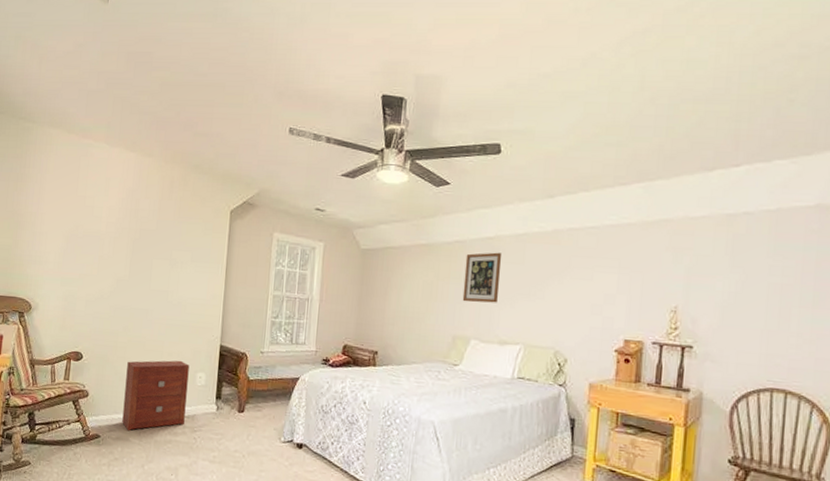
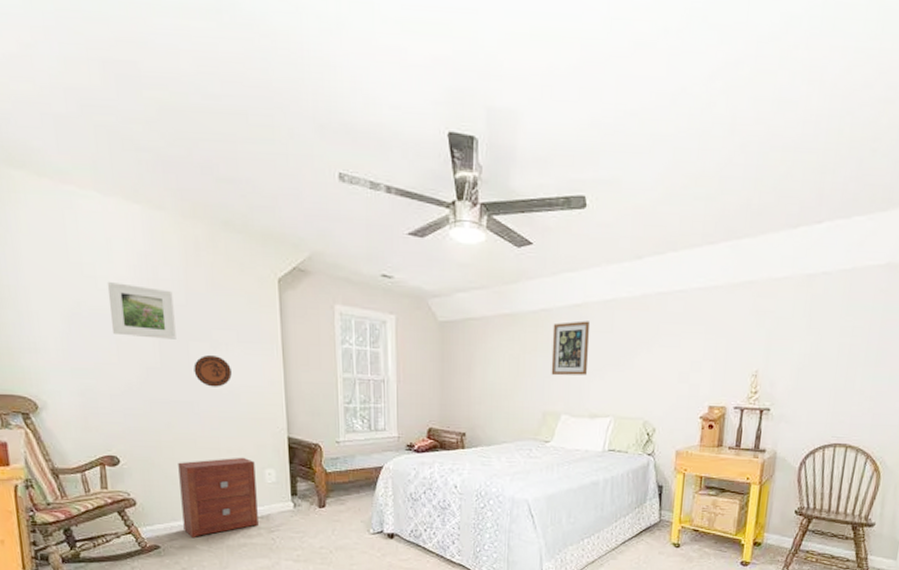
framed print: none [98,210,148,257] -> present [107,281,176,339]
decorative plate: none [153,270,183,298] -> present [194,354,232,387]

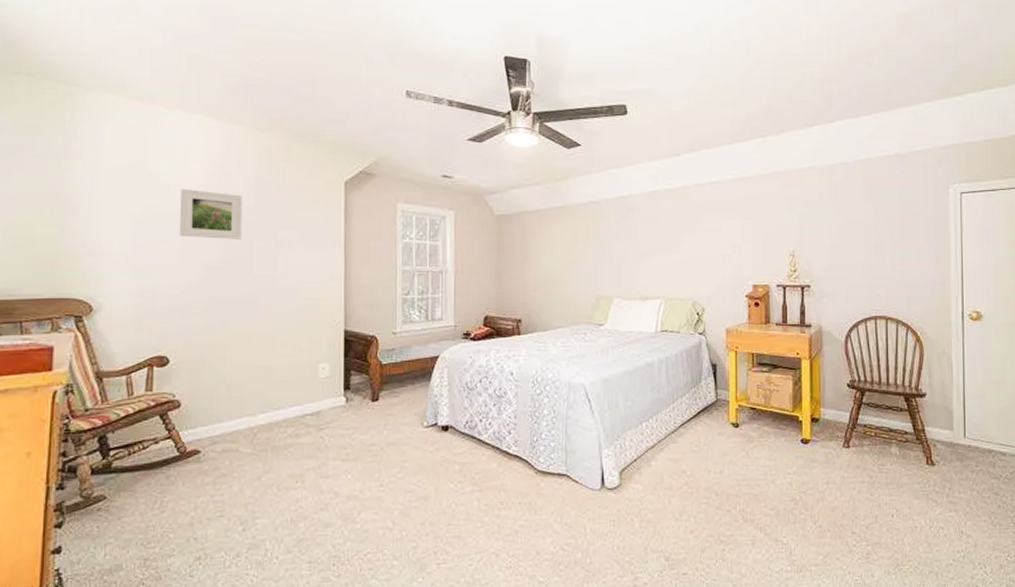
nightstand: present [178,457,258,539] -> none [228,352,309,441]
decorative plate: present [194,354,232,387] -> none [256,252,293,284]
wall art: present [551,321,591,376] -> none [602,211,637,262]

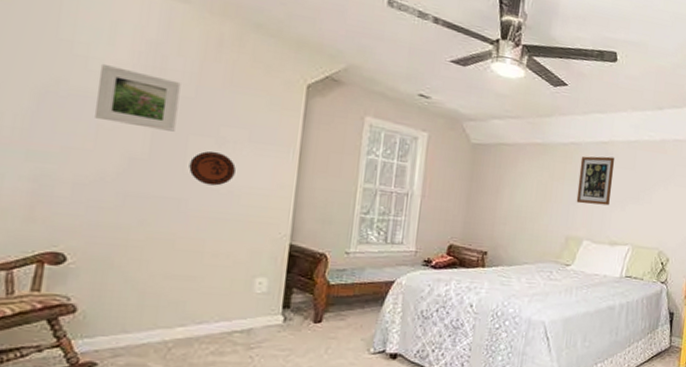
decorative plate: none [256,252,293,284] -> present [189,151,236,186]
wall art: none [602,211,637,262] -> present [576,156,615,206]

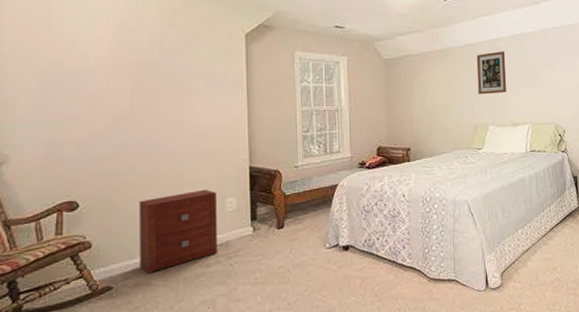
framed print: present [95,63,181,132] -> none [85,44,148,90]
nightstand: none [135,262,244,355] -> present [139,189,217,275]
decorative plate: present [189,151,236,186] -> none [163,100,199,128]

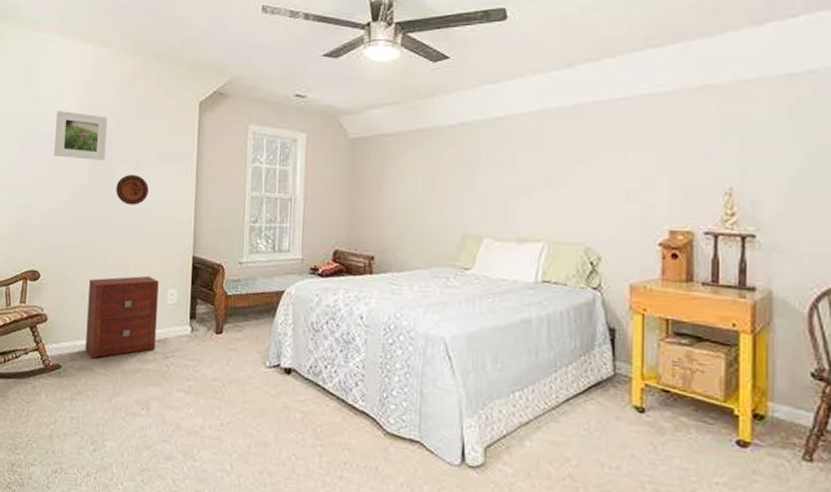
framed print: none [85,44,148,90] -> present [54,110,108,160]
decorative plate: none [163,100,199,128] -> present [116,174,149,205]
wall art: present [476,51,506,95] -> none [471,134,515,194]

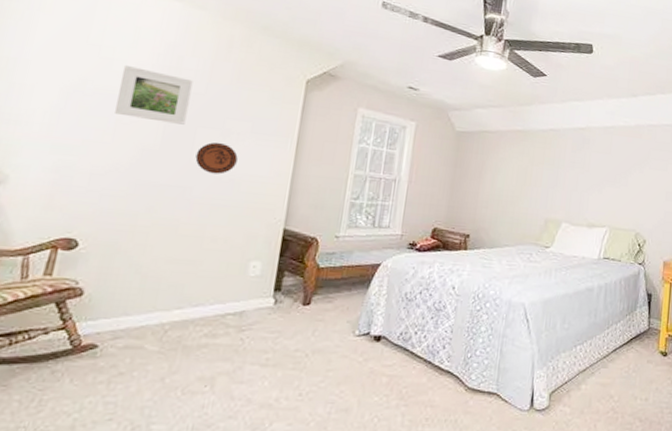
nightstand: present [85,275,159,360] -> none [134,247,240,337]

